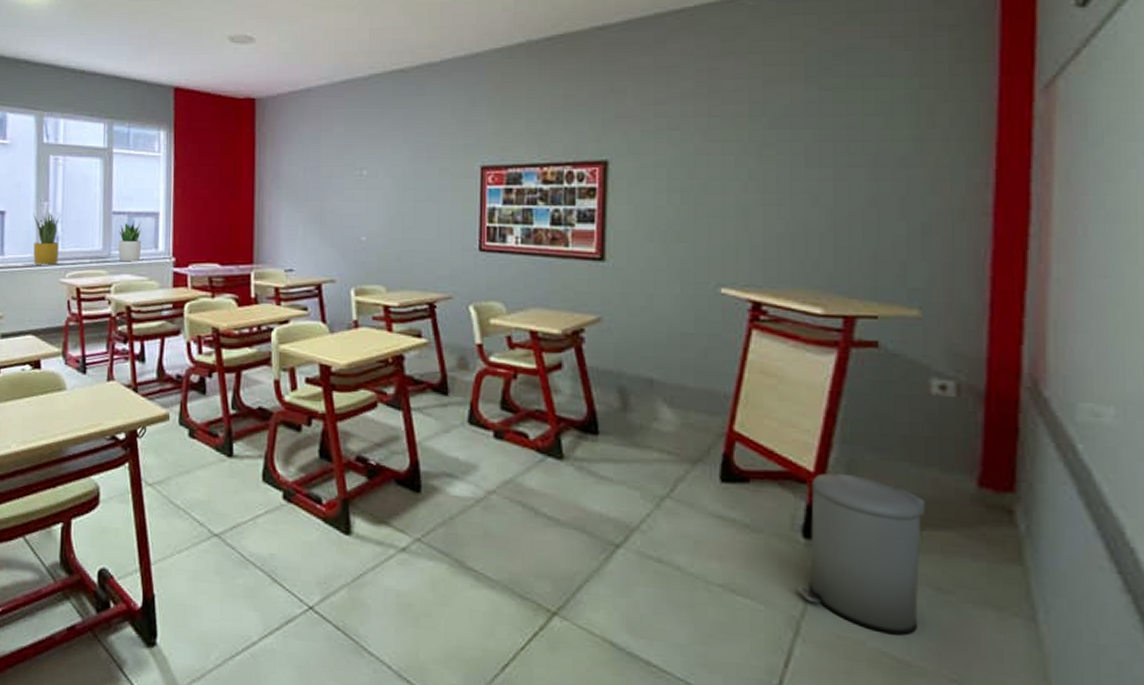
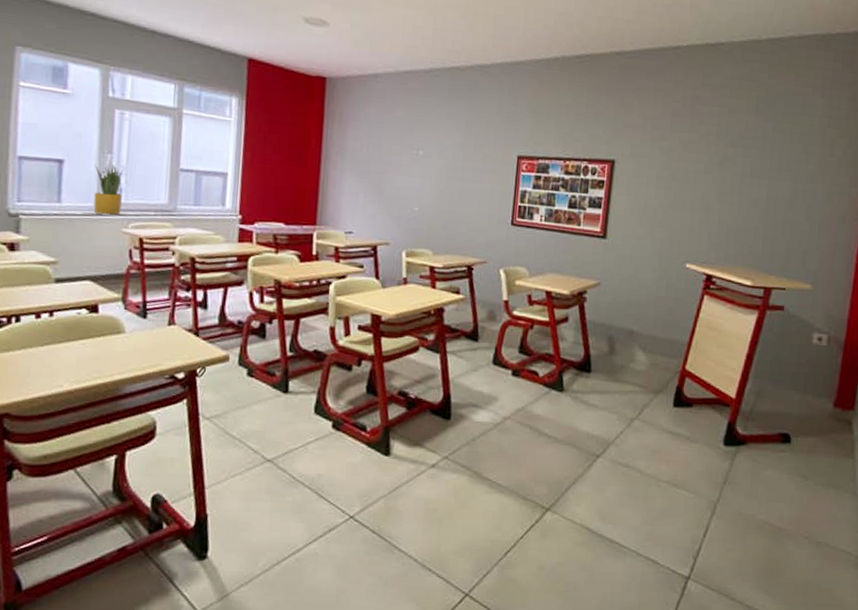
planter: present [118,220,141,262] -> none [184,178,209,218]
pedal bin: present [797,473,925,636] -> none [716,399,801,510]

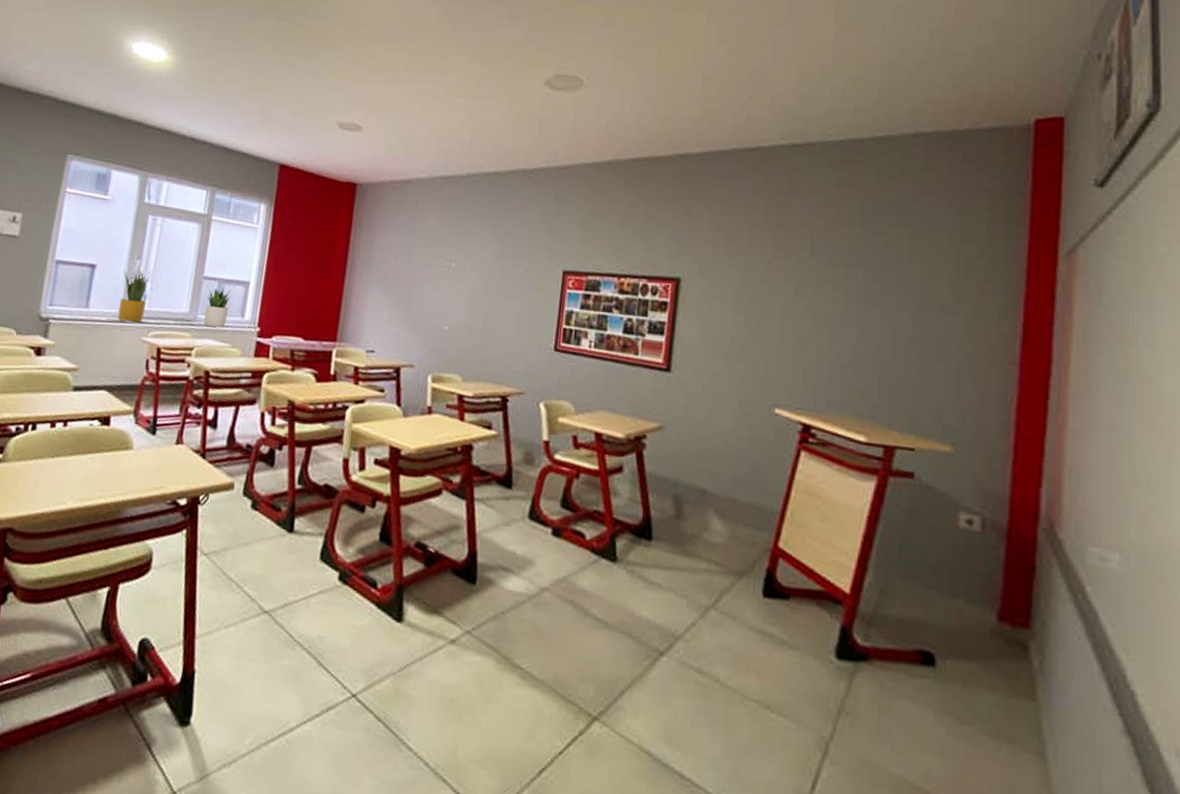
planter: none [184,178,209,218] -> present [203,287,231,329]

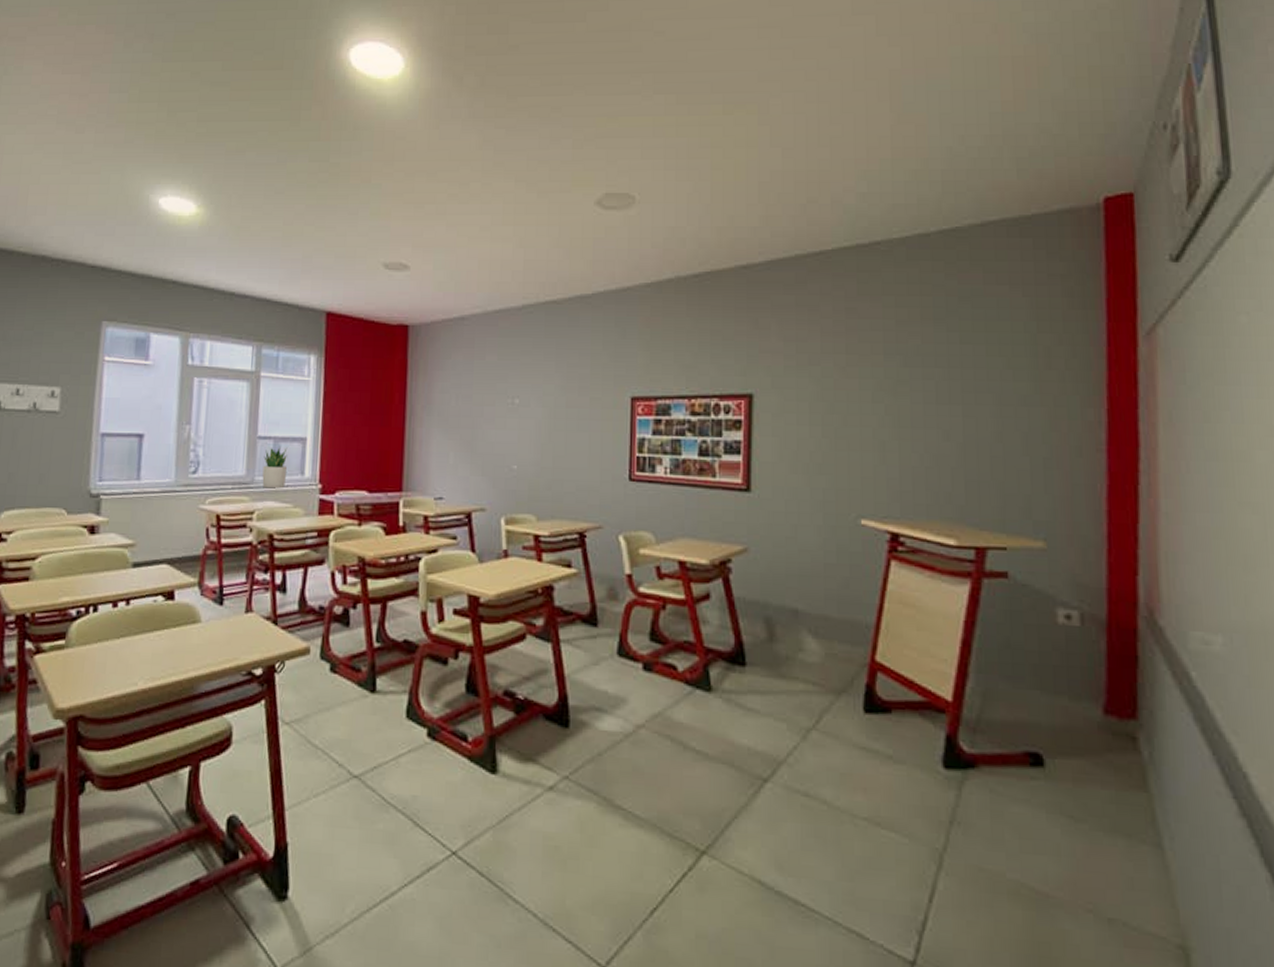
planter: present [117,270,152,323] -> none [171,436,203,491]

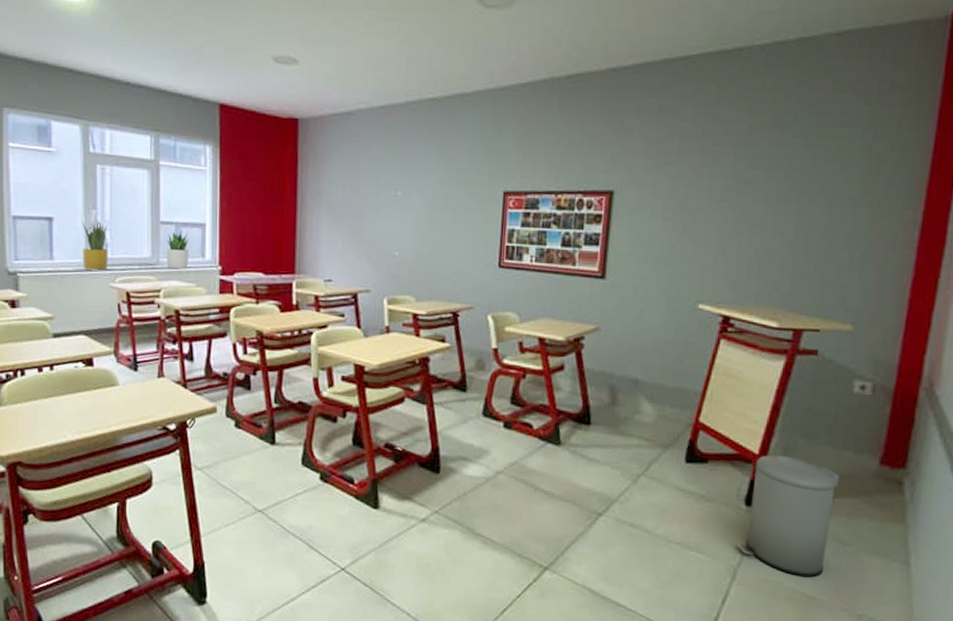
planter: none [171,436,203,491] -> present [82,220,110,271]
pedal bin: none [939,702,1056,866] -> present [736,455,839,578]

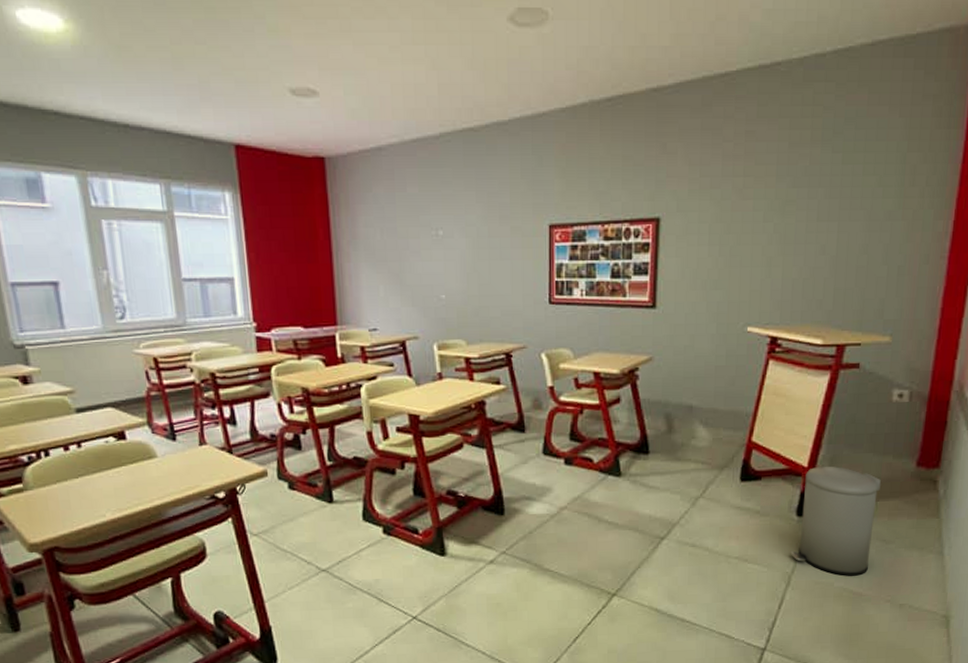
planter: present [82,220,110,271] -> none [92,281,129,337]
planter: present [166,230,189,270] -> none [192,287,219,330]

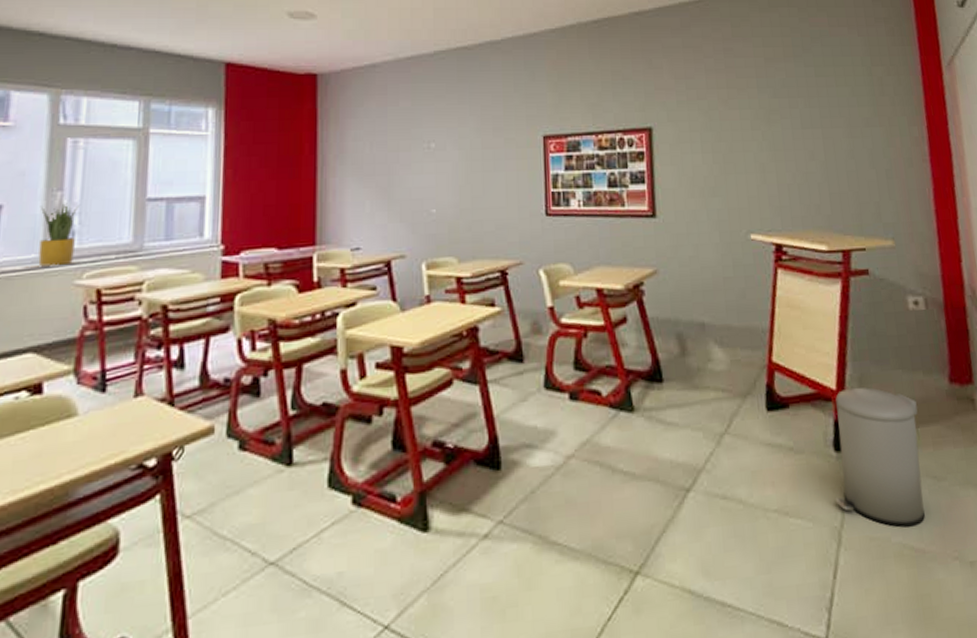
planter: none [92,281,129,337] -> present [38,203,79,267]

